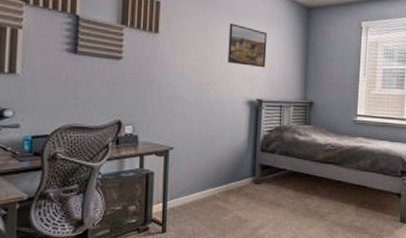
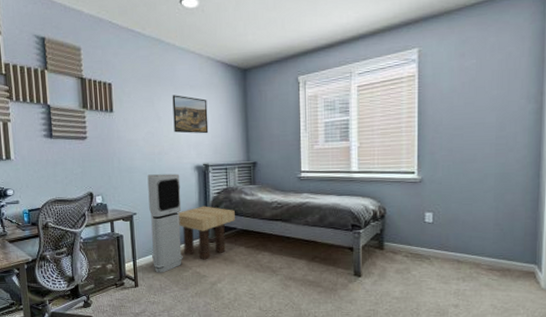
air purifier: none [187,105,229,217] -> present [147,173,183,273]
side table: none [222,144,286,203] -> present [177,206,235,260]

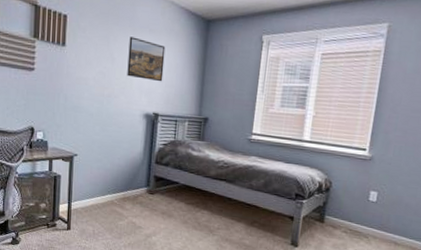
air purifier: present [147,173,183,273] -> none [88,116,127,219]
side table: present [177,206,235,260] -> none [120,155,179,211]

